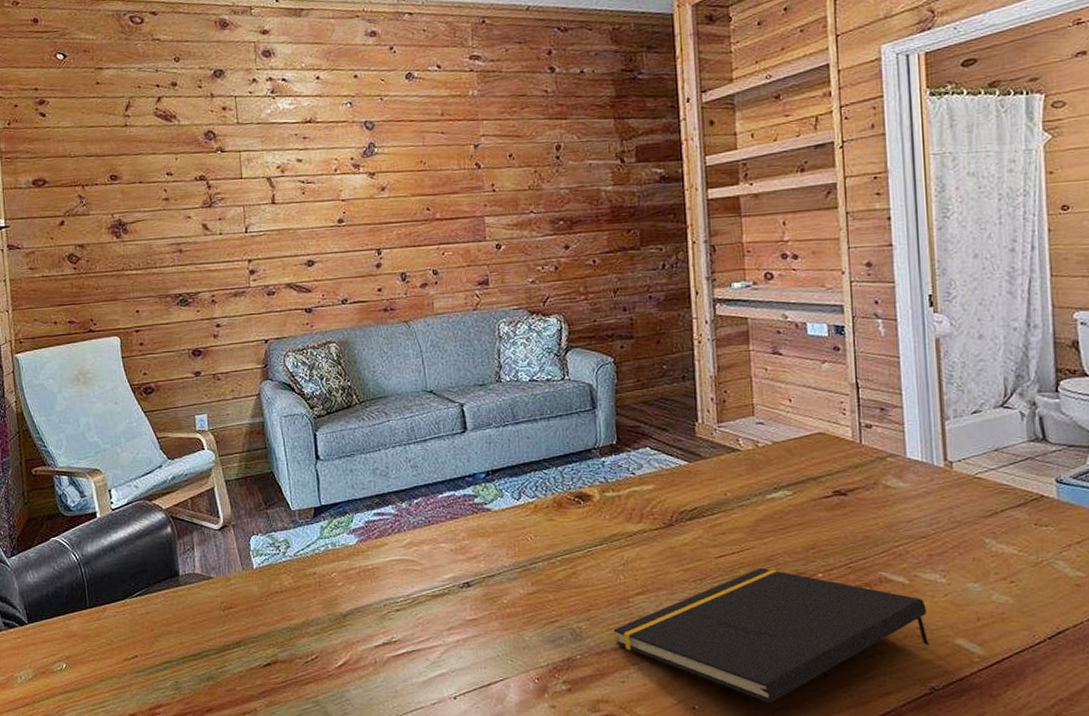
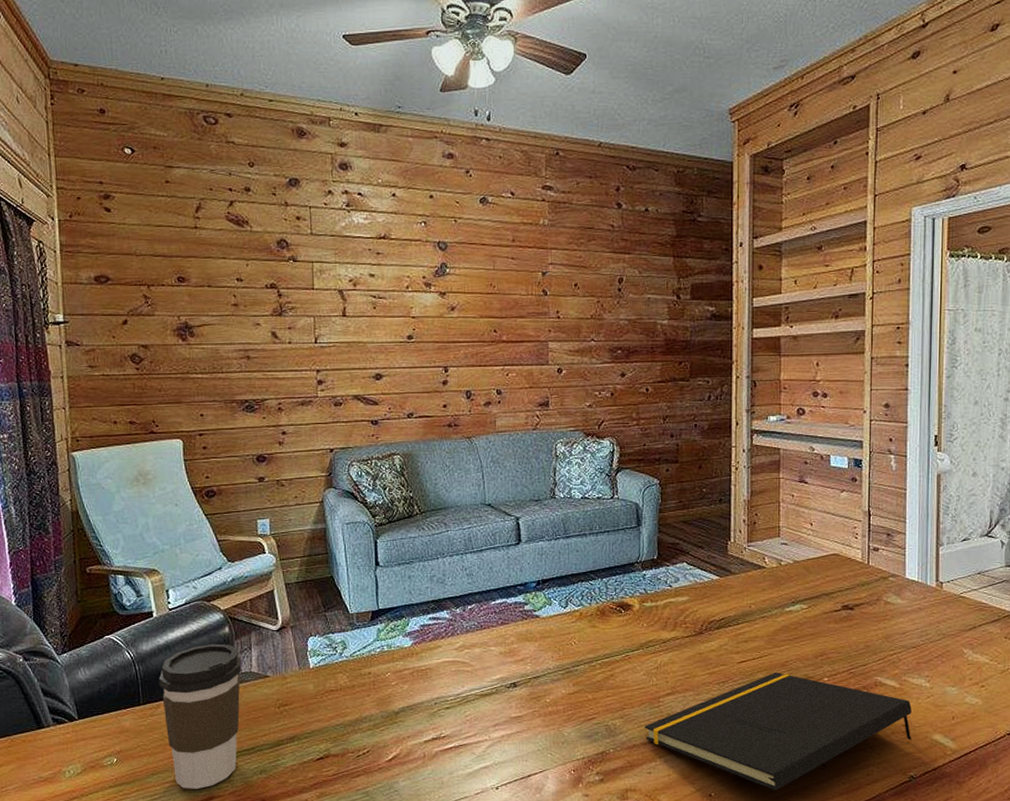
coffee cup: none [104,544,185,696] -> present [158,643,242,789]

